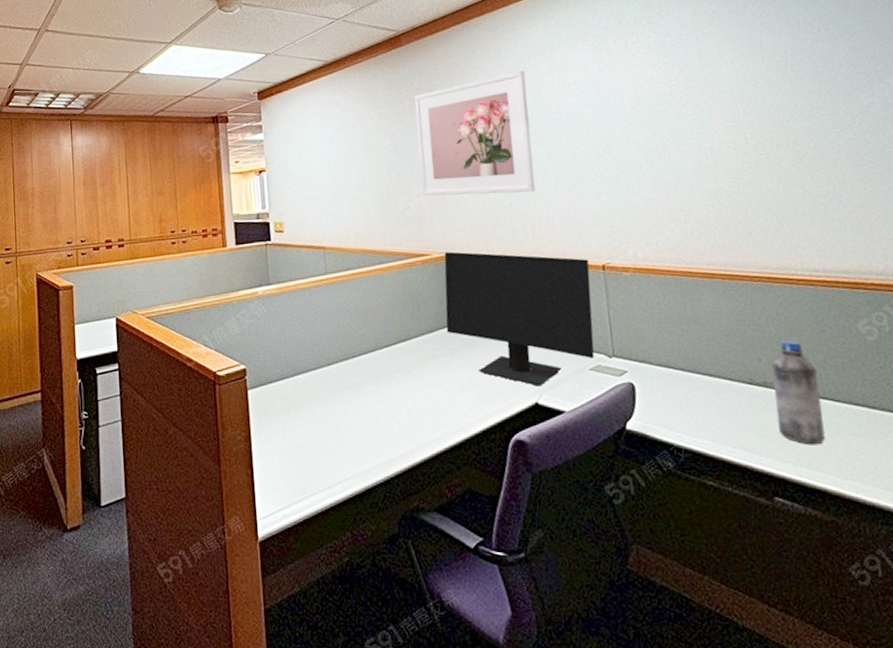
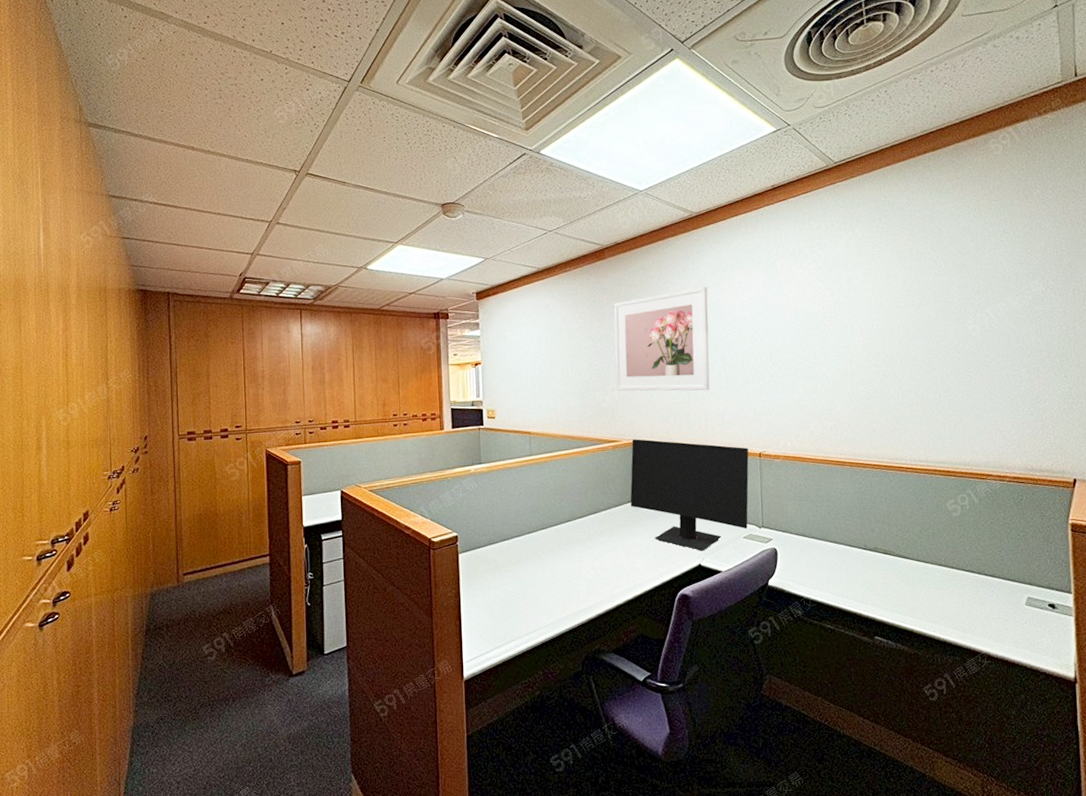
water bottle: present [771,340,826,445] -> none [881,515,916,596]

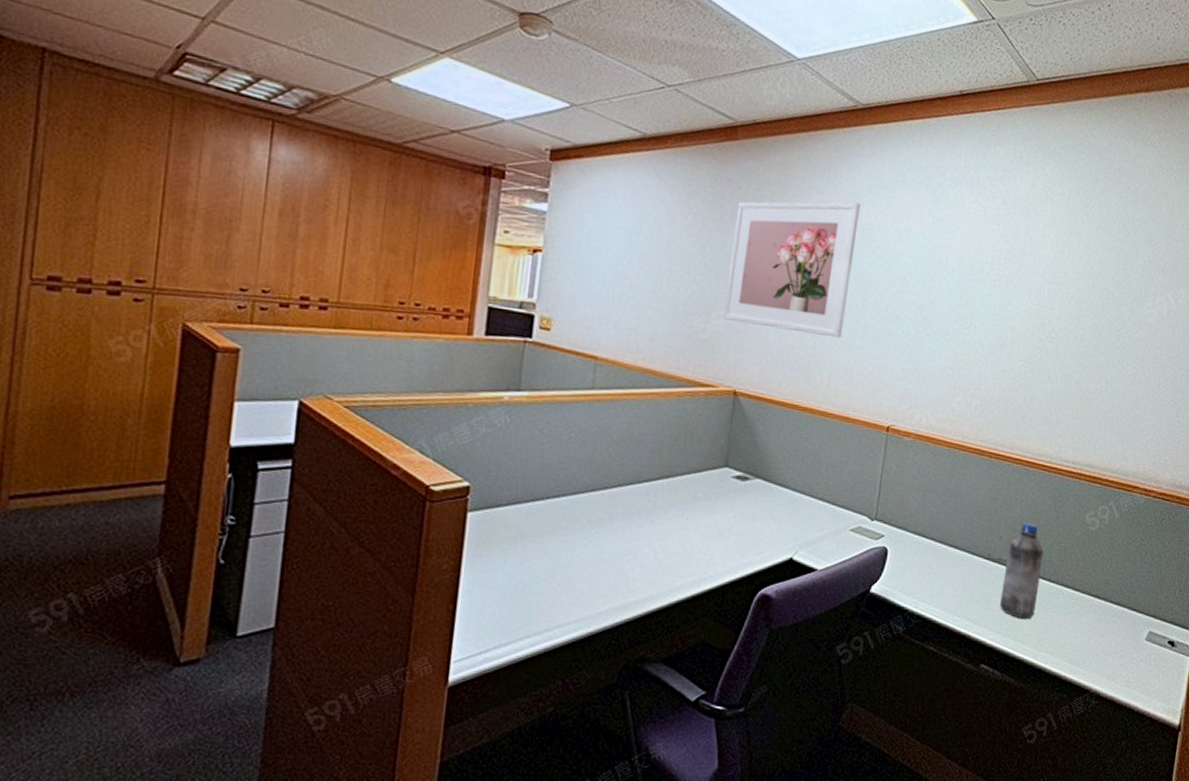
computer monitor: present [630,439,749,551] -> none [715,386,876,542]
water bottle: none [881,515,916,596] -> present [1000,522,1044,620]

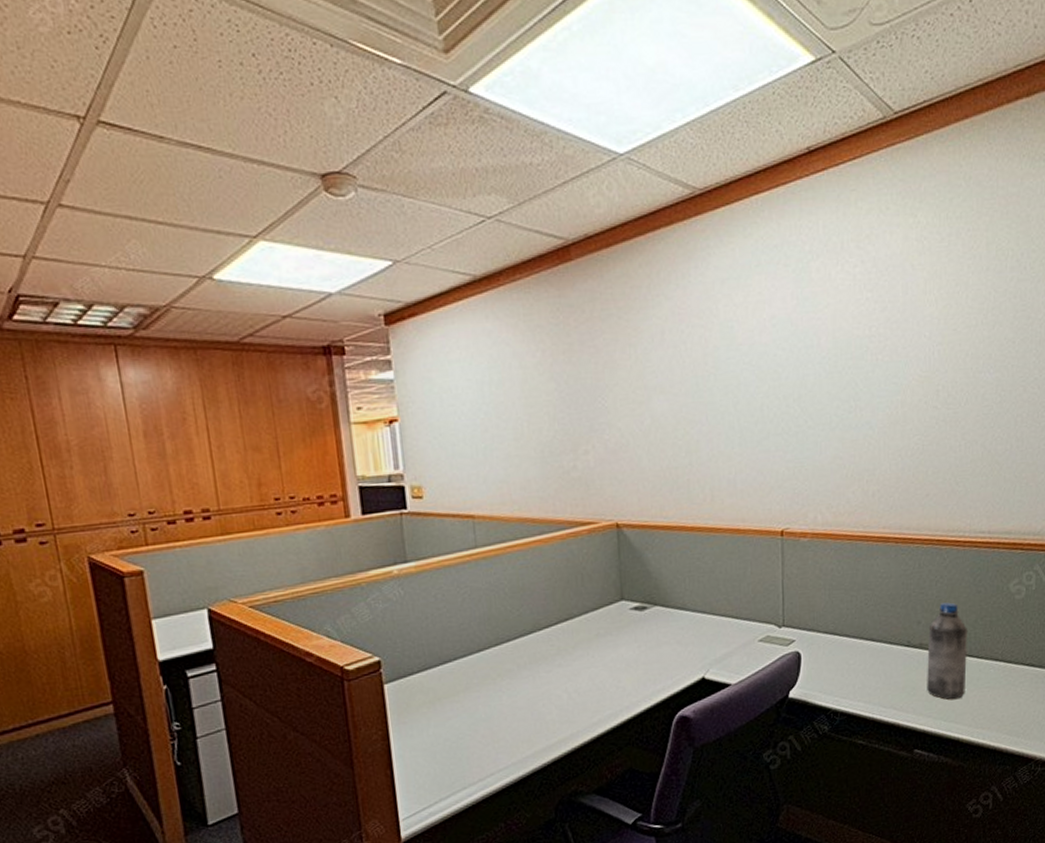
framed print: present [723,201,861,338] -> none [584,300,718,453]

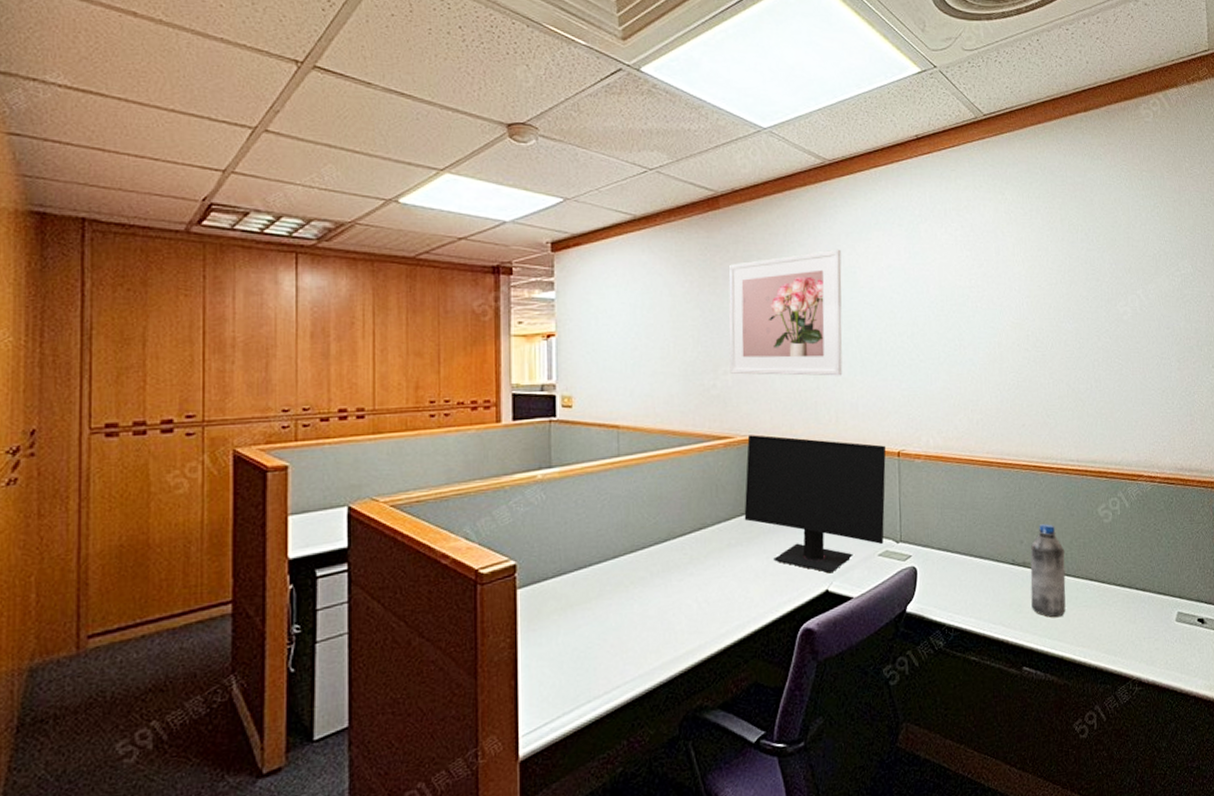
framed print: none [584,300,718,453] -> present [728,249,843,376]
computer monitor: none [612,518,768,661] -> present [744,434,886,574]

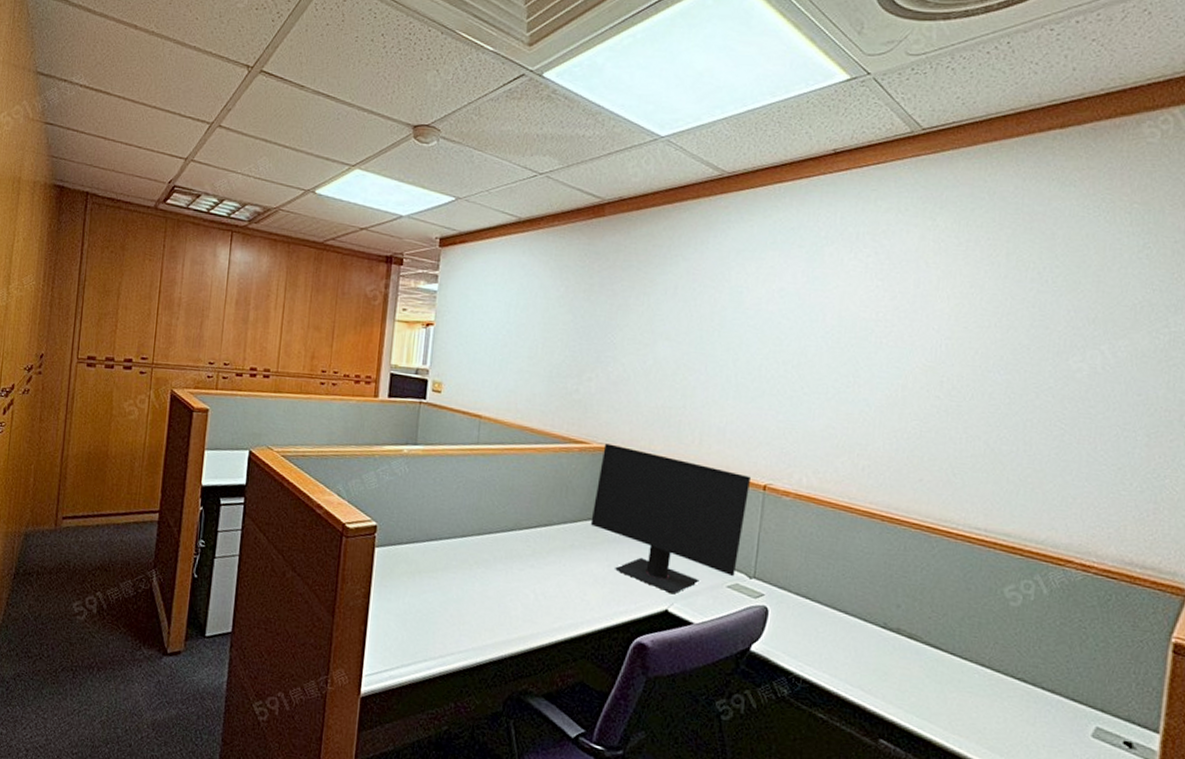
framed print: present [728,249,843,376] -> none [594,266,729,398]
water bottle: present [1030,524,1066,618] -> none [900,591,952,697]

